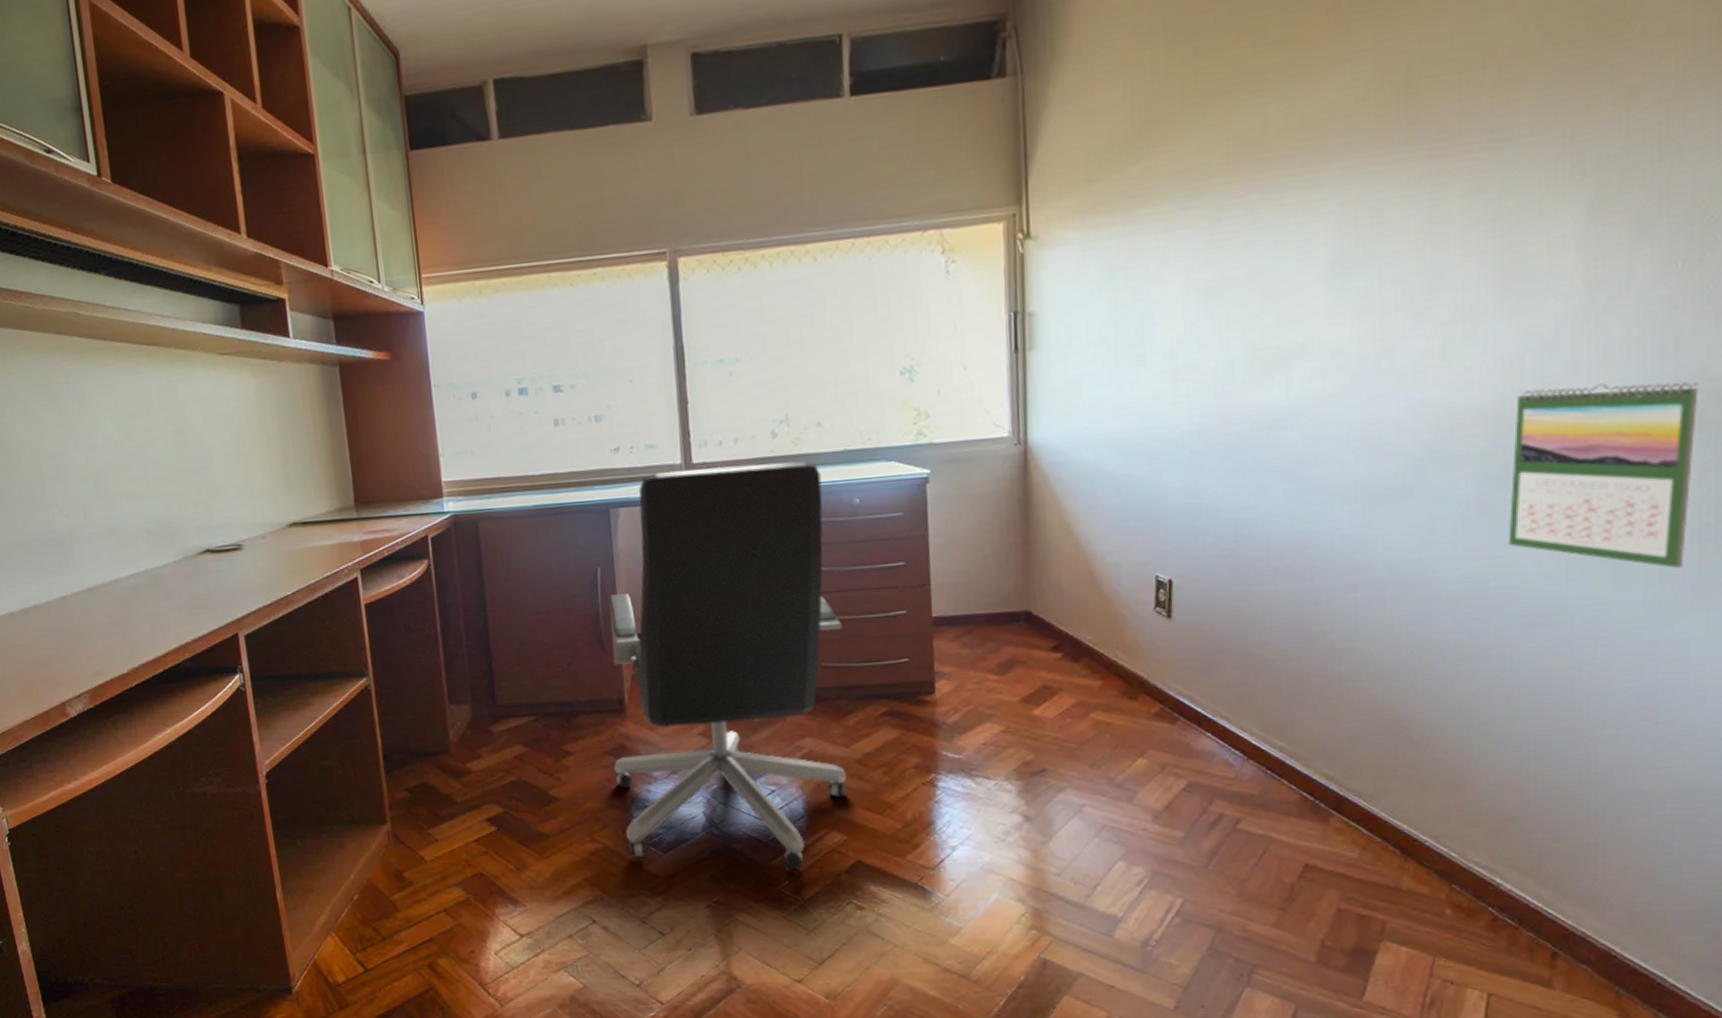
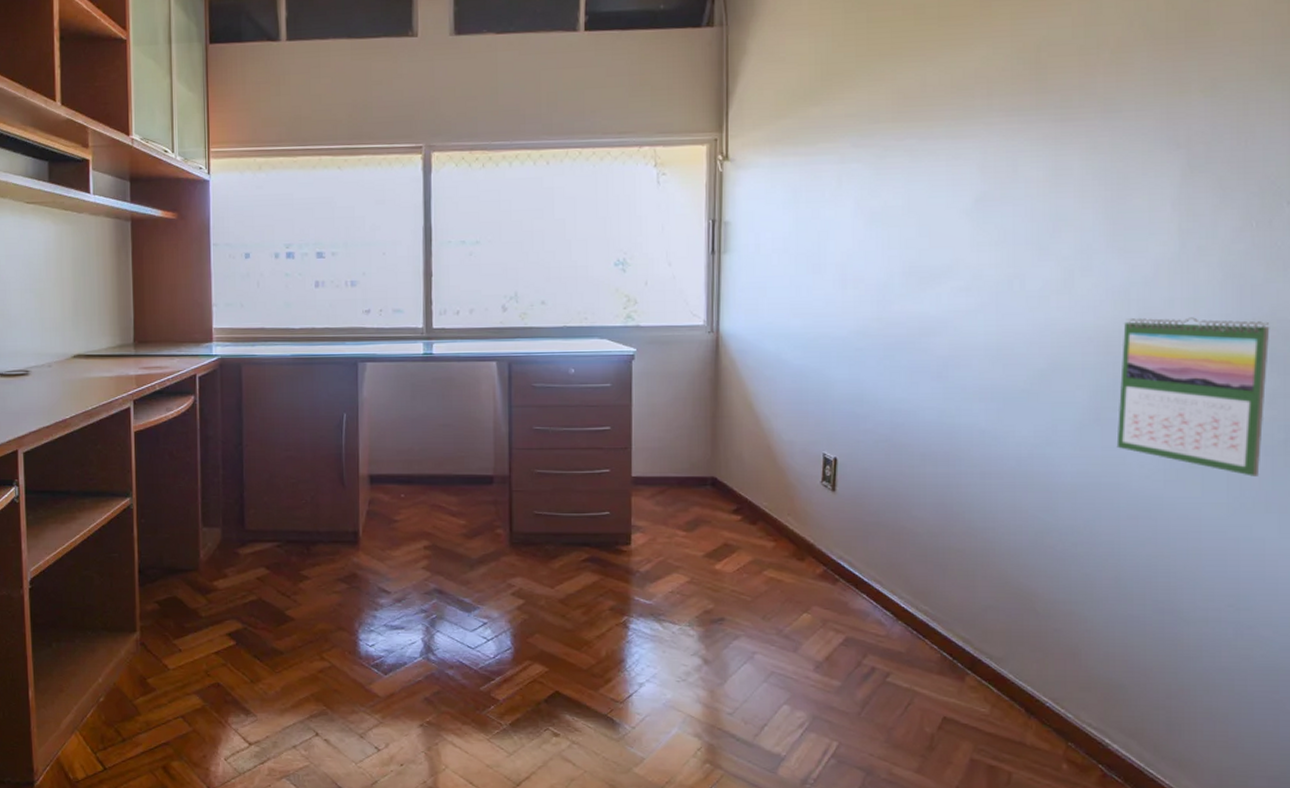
office chair: present [608,461,847,871] -> none [345,332,554,697]

